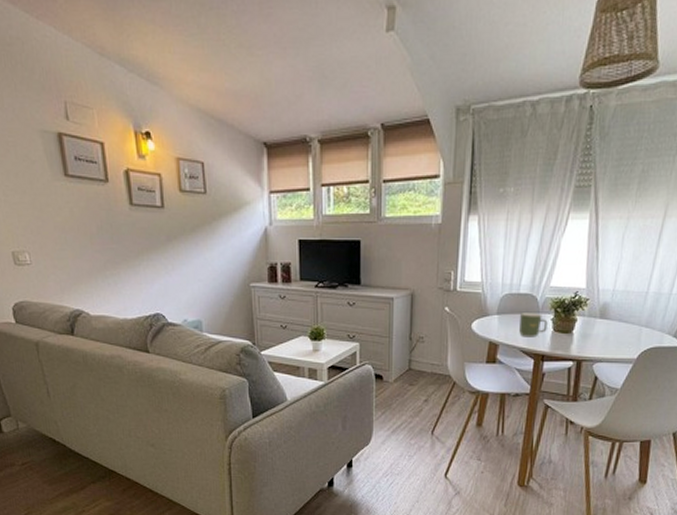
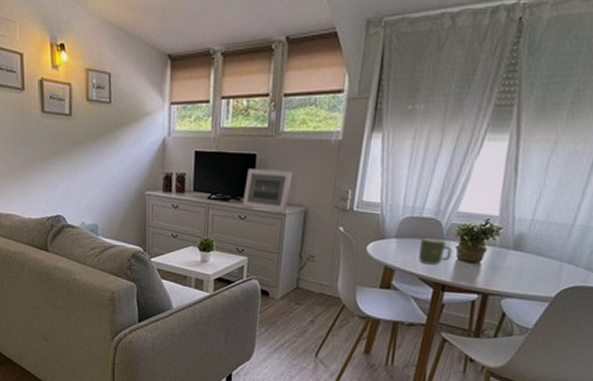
picture frame: none [350,255,397,296] -> present [242,168,293,212]

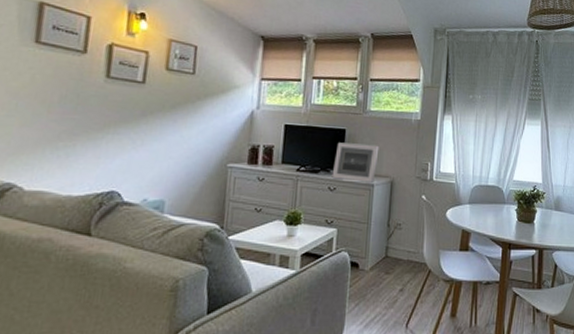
mug: present [419,238,452,265] -> none [489,203,513,227]

